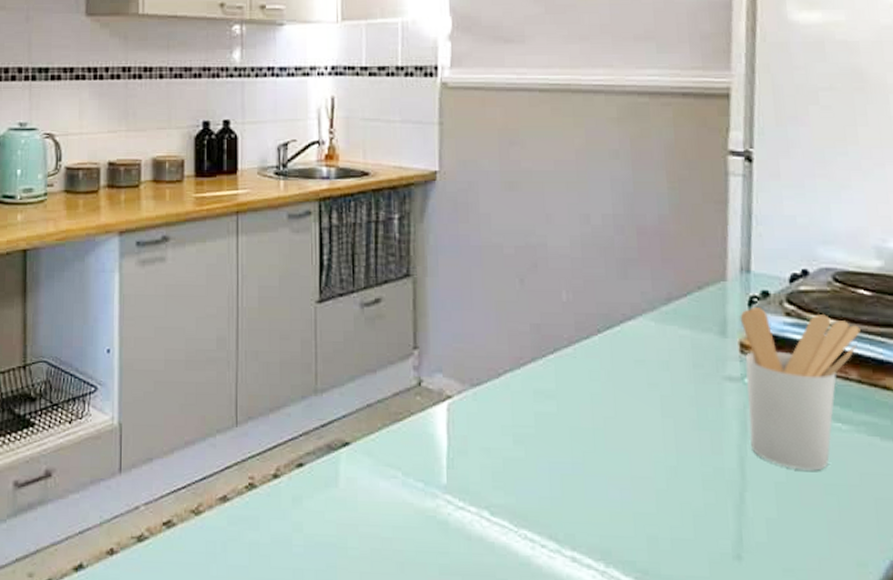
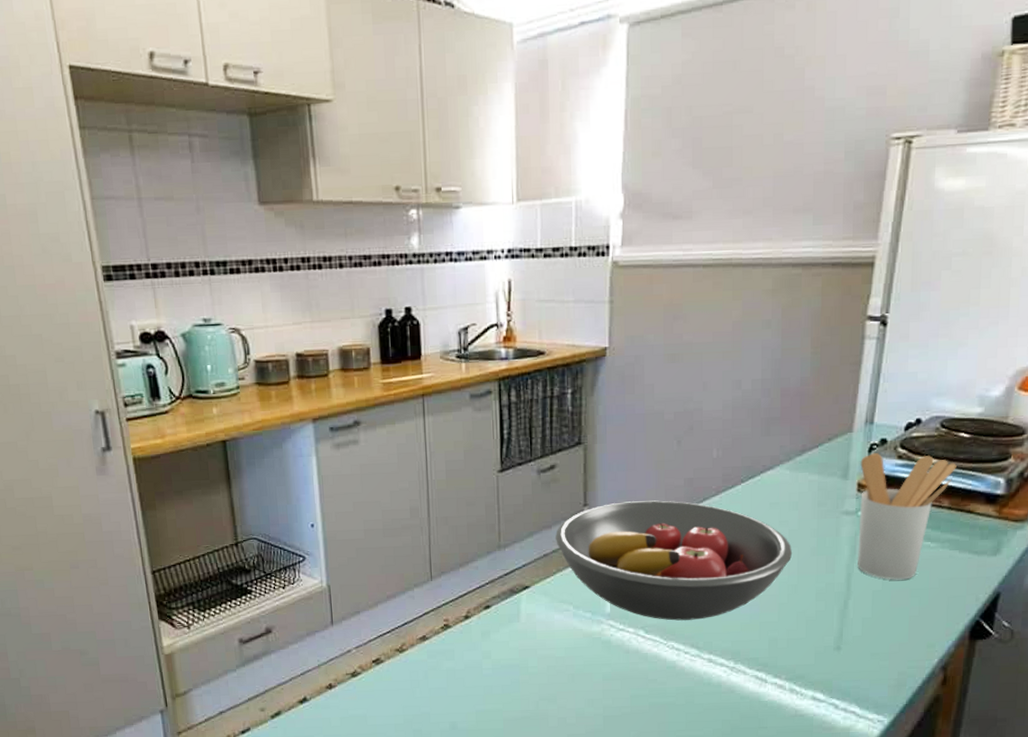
fruit bowl: none [381,347,668,503] -> present [555,500,793,621]

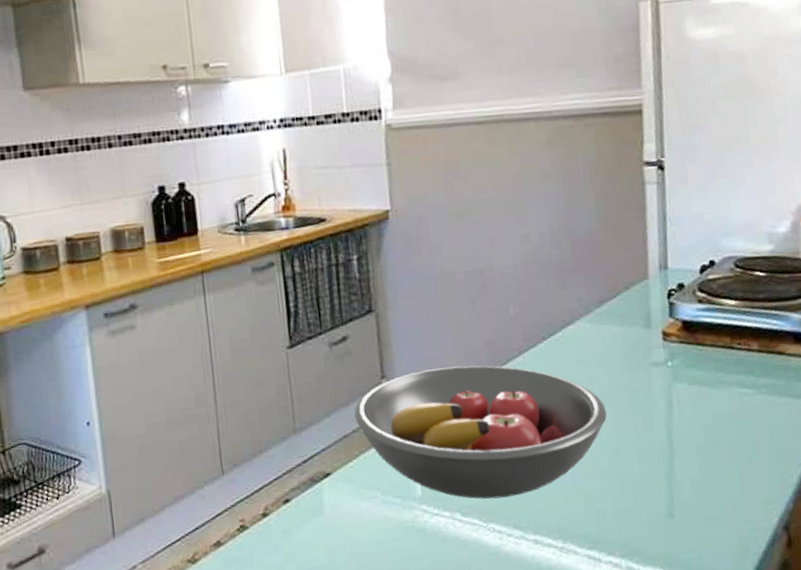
utensil holder: present [856,452,957,580] -> none [661,297,759,433]

